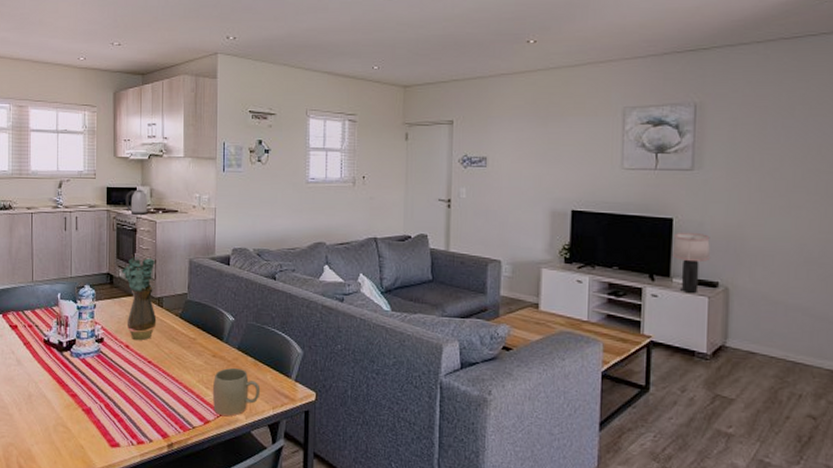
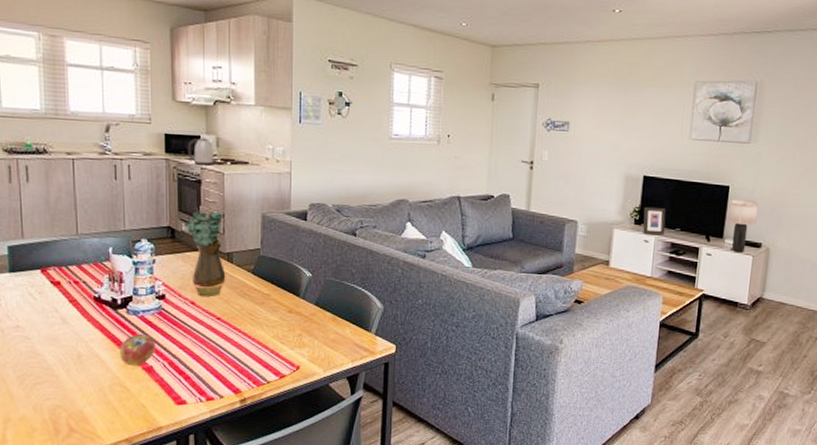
fruit: none [63,375,94,407] -> present [119,333,155,366]
mug: present [212,367,261,417] -> none [288,322,339,371]
picture frame: none [574,243,600,274] -> present [643,206,666,234]

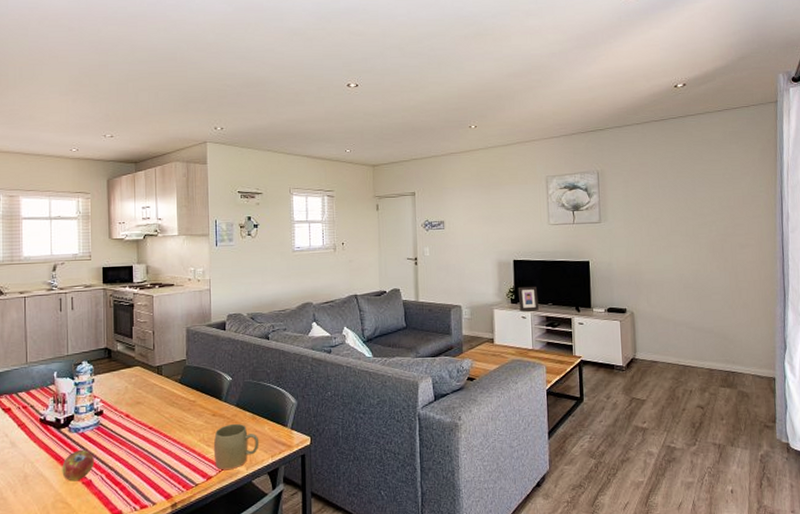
vase: present [185,207,226,296] -> none [120,327,156,408]
kettle: present [187,138,214,166] -> none [122,267,144,291]
mug: none [288,322,339,371] -> present [213,423,260,471]
table lamp: present [726,198,759,252] -> none [591,271,619,319]

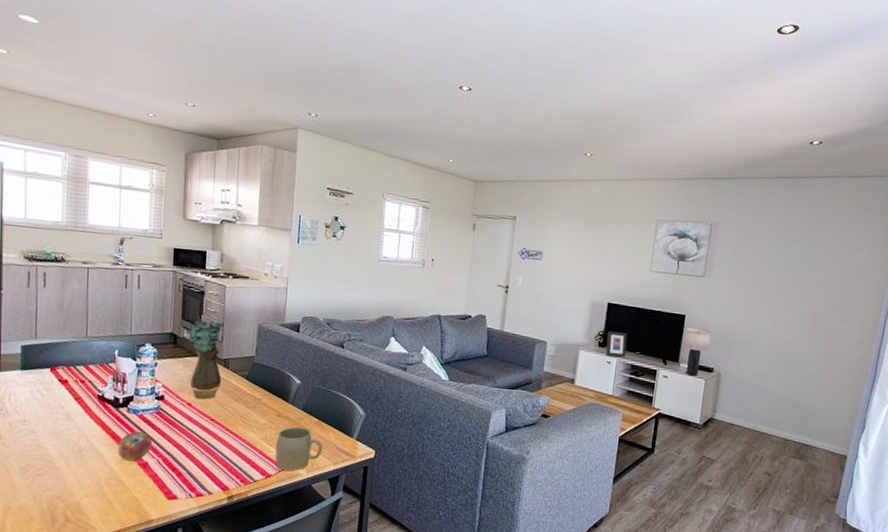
vase: none [120,327,156,408] -> present [187,316,223,399]
table lamp: none [591,271,619,319] -> present [682,326,711,376]

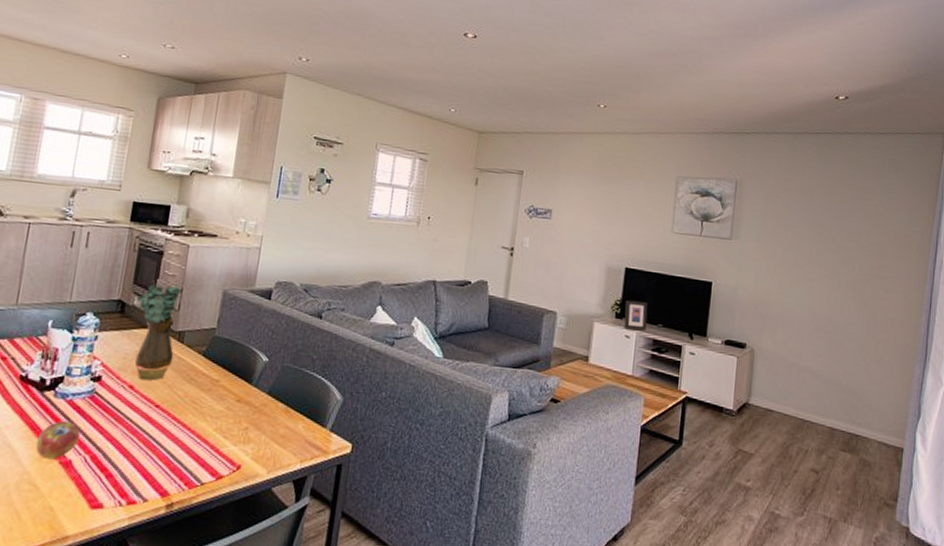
mug: present [275,426,323,472] -> none [229,414,289,471]
table lamp: present [682,326,711,376] -> none [709,295,742,353]

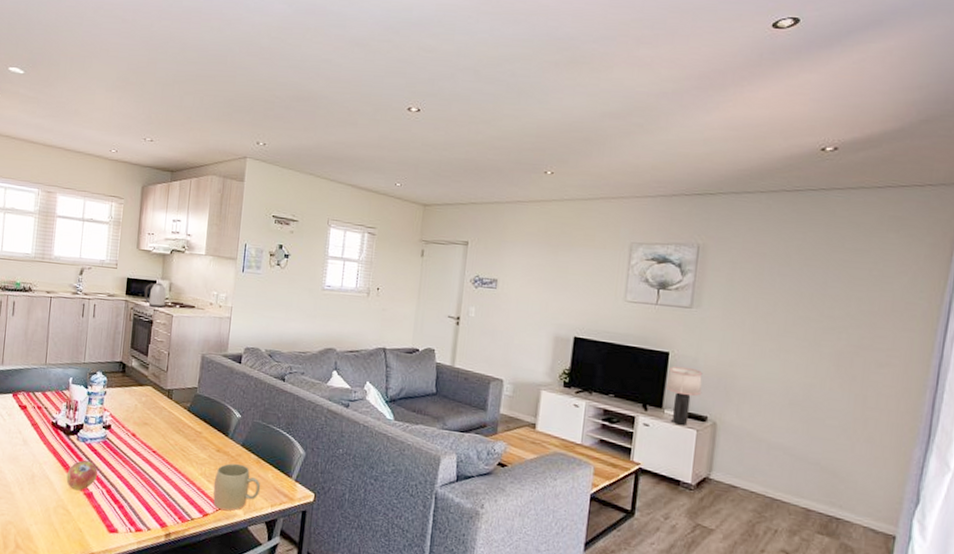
vase: present [134,280,181,380] -> none [135,345,168,430]
kettle: none [154,207,183,237] -> present [144,282,167,308]
mug: none [229,414,289,471] -> present [213,463,261,511]
picture frame: present [624,299,648,330] -> none [572,369,599,400]
table lamp: none [709,295,742,353] -> present [665,366,703,425]

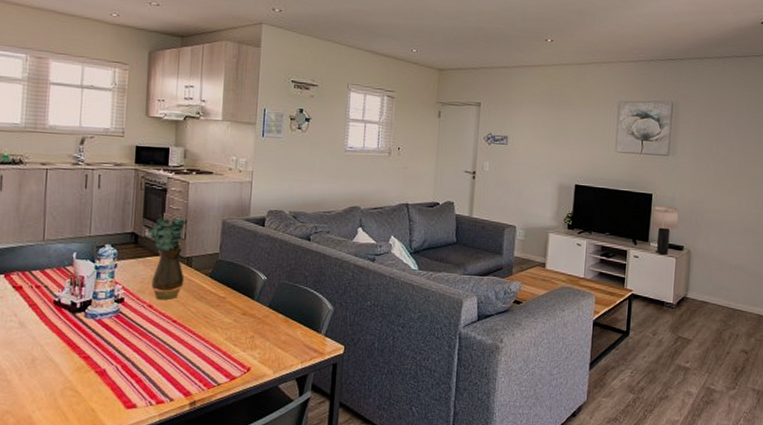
fruit: present [66,460,98,491] -> none [74,336,110,370]
vase: none [135,345,168,430] -> present [149,214,186,300]
kettle: present [144,282,167,308] -> none [156,150,181,175]
mug: present [213,463,261,511] -> none [240,324,290,372]

